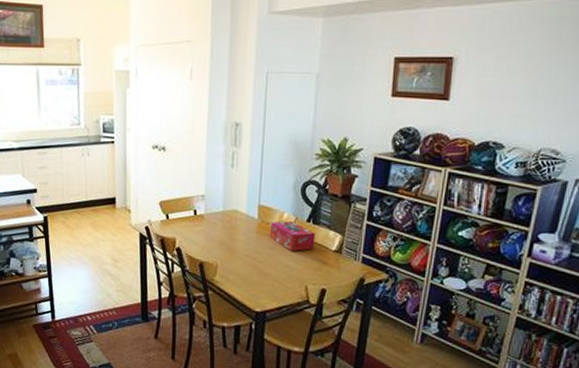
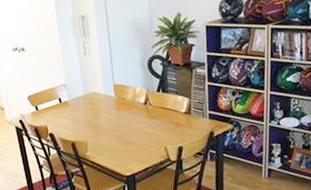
tissue box: present [269,221,316,251] -> none [126,94,167,119]

